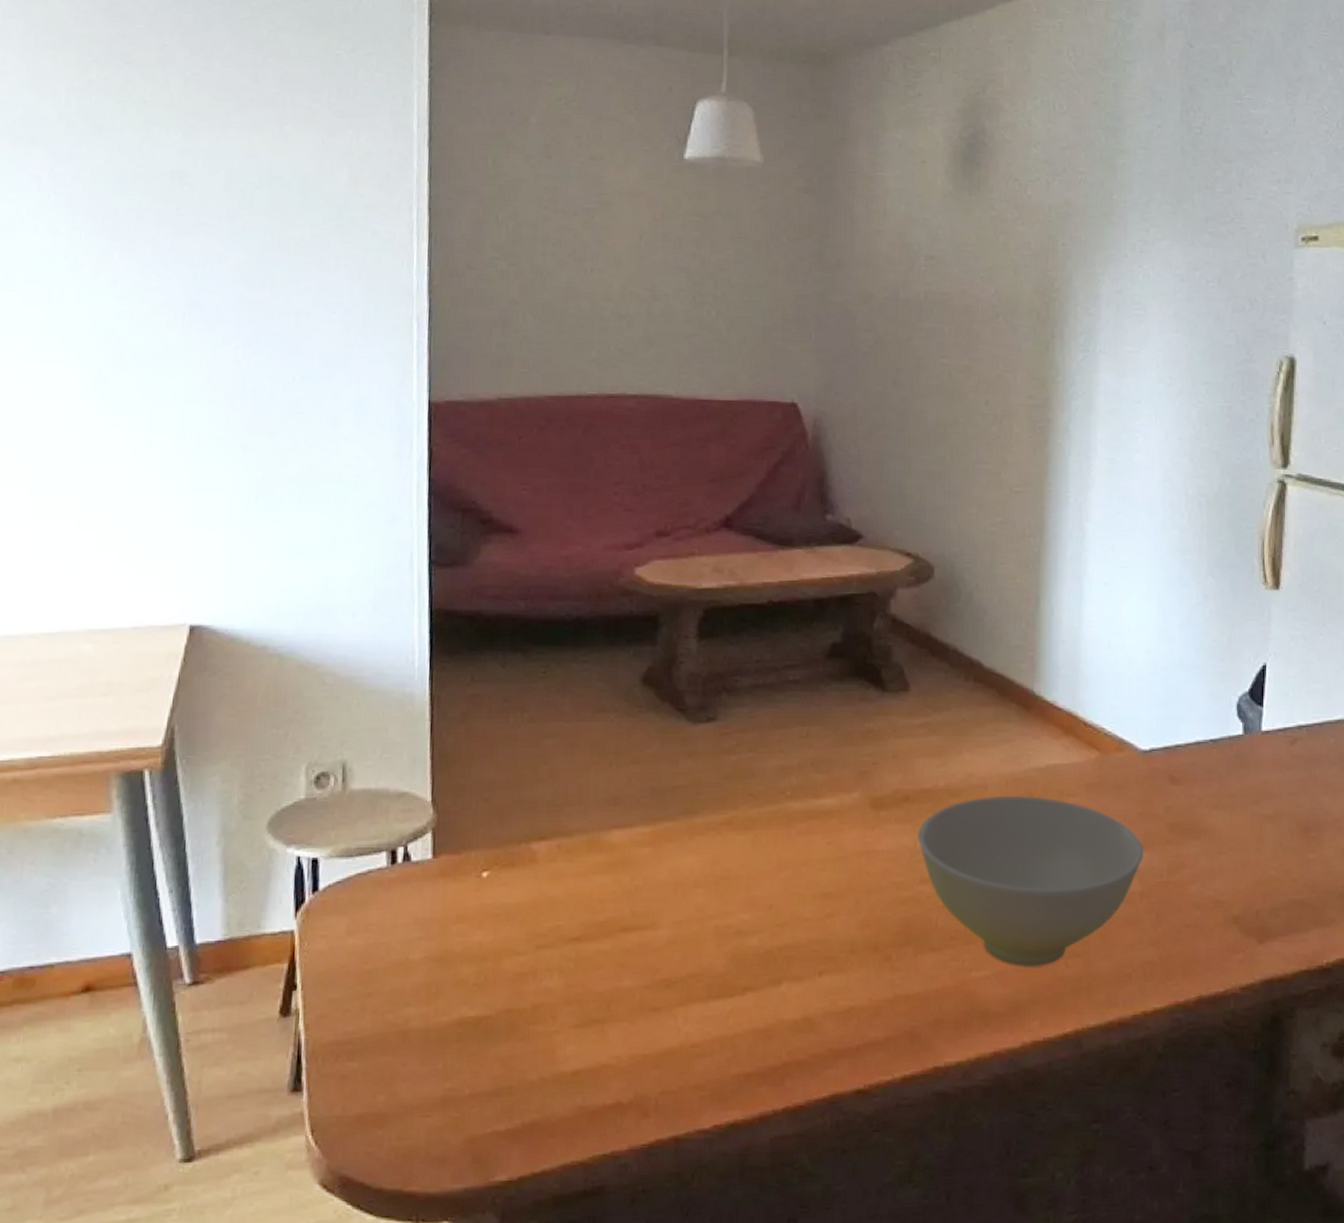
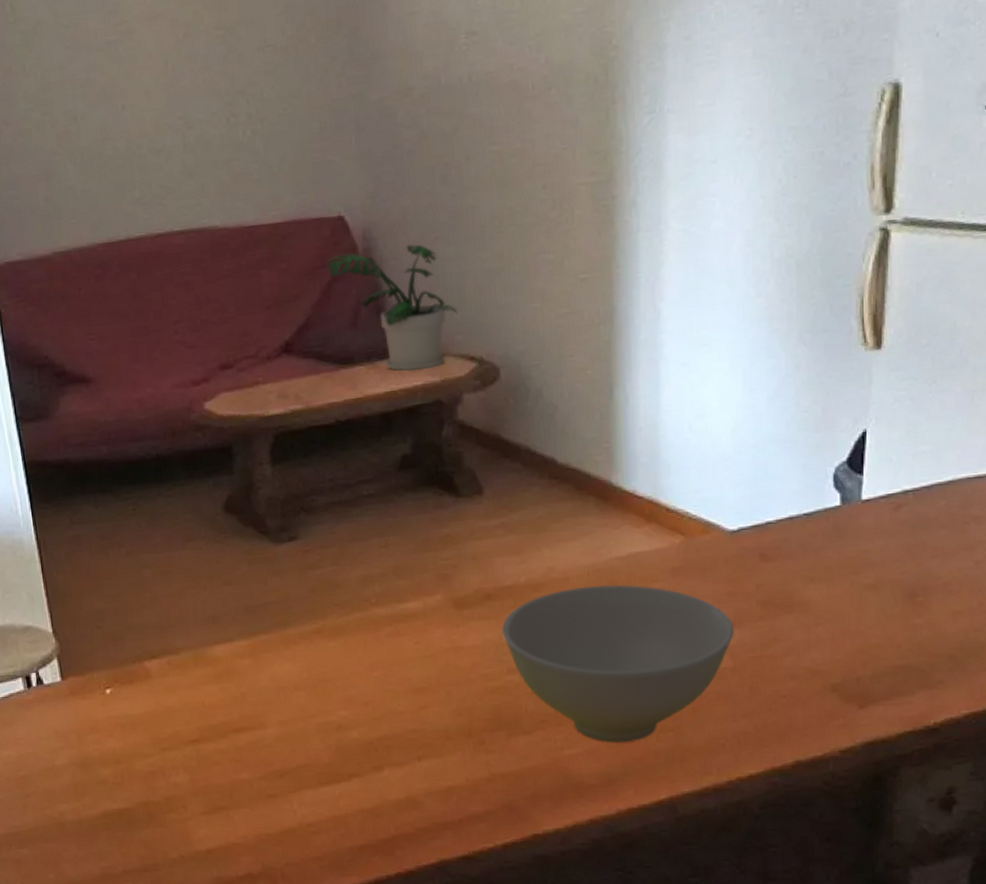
potted plant: none [775,437,899,561] -> present [326,244,459,372]

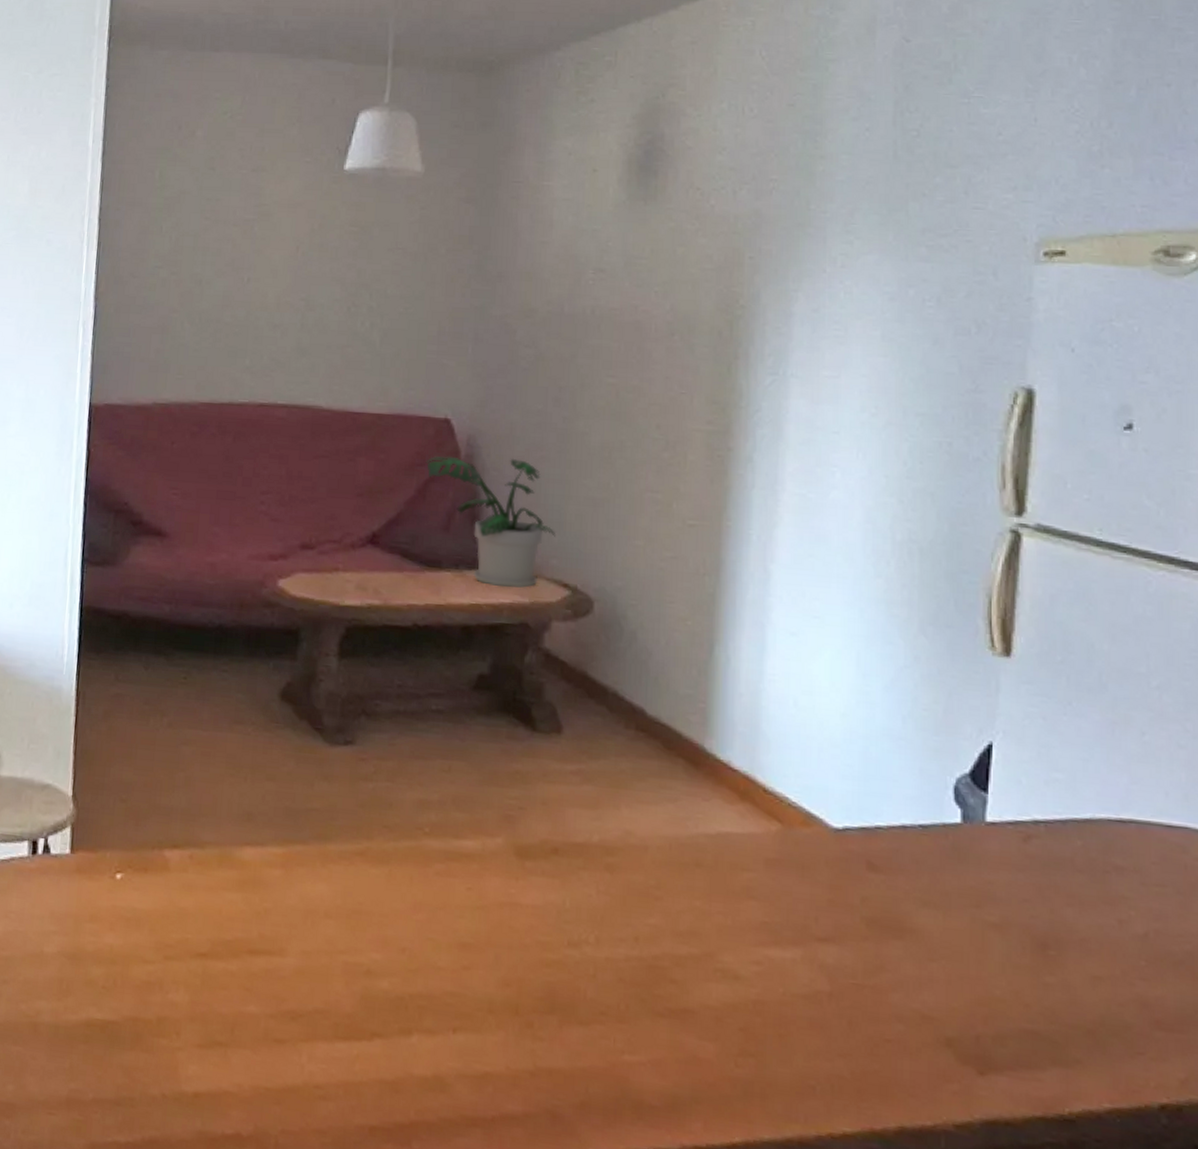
bowl: present [502,584,735,743] -> none [566,859,834,1061]

